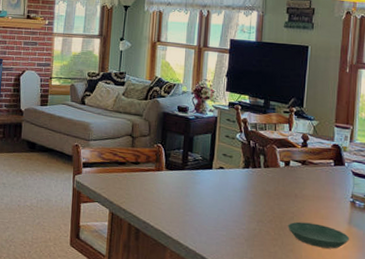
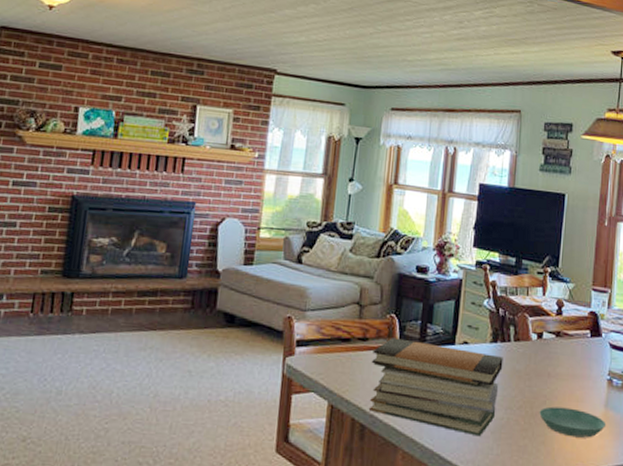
book stack: none [141,162,255,243] -> present [368,338,503,437]

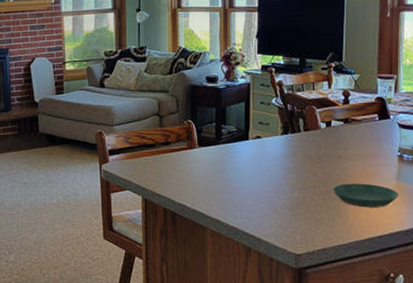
book stack: present [368,338,503,437] -> none [174,139,295,214]

